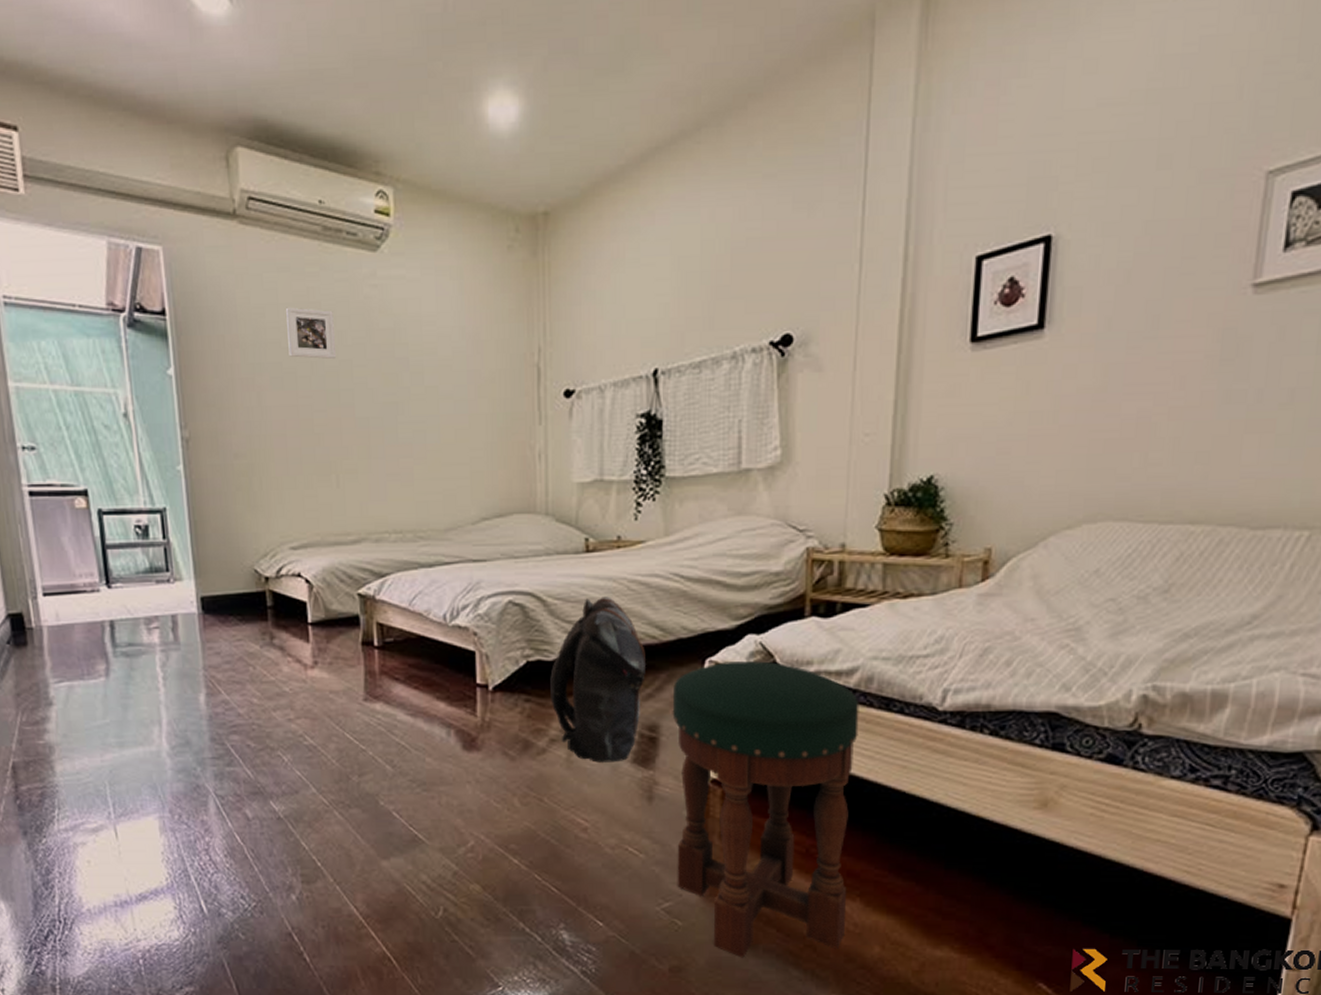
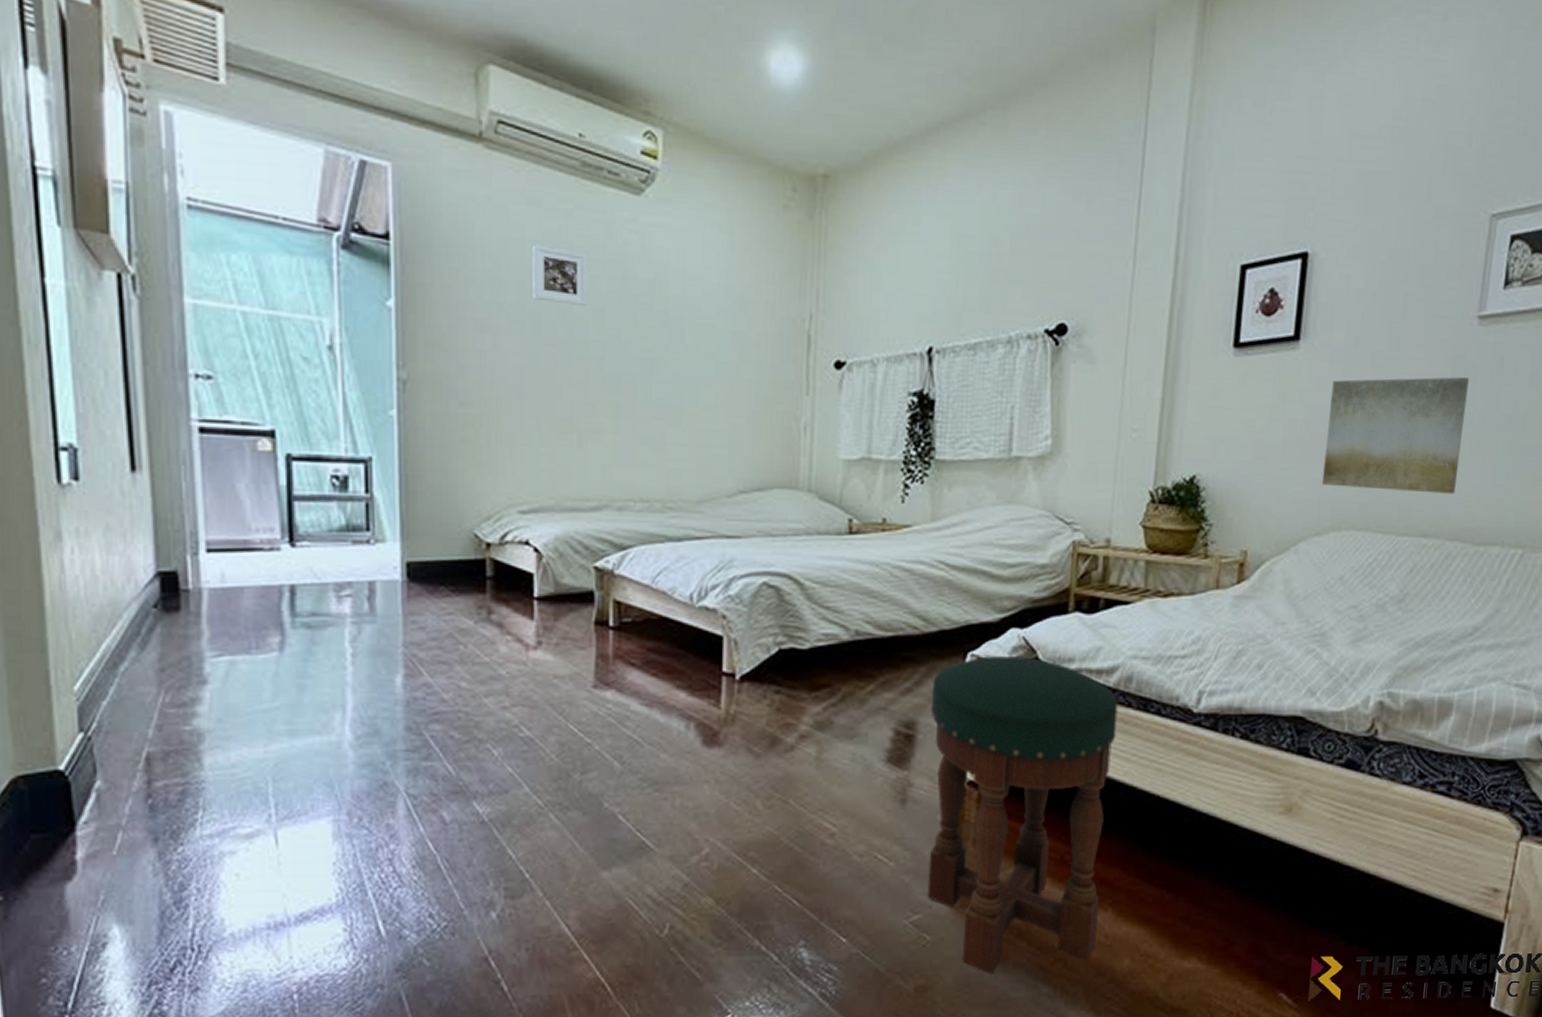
backpack: present [550,597,646,763] -> none [803,582,906,762]
wall art: none [1073,352,1242,478] -> present [1322,377,1469,494]

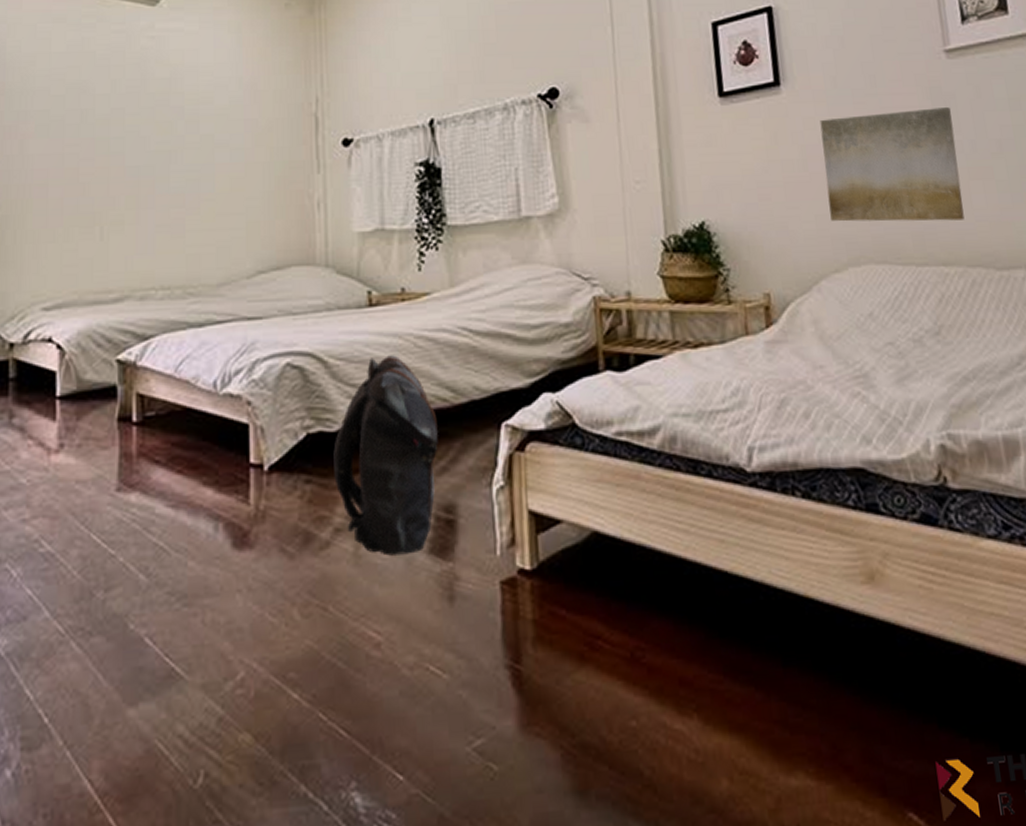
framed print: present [533,244,587,305] -> none [58,56,108,107]
backpack: none [803,582,906,762] -> present [333,355,438,556]
stool: present [927,656,1118,975] -> none [469,423,686,812]

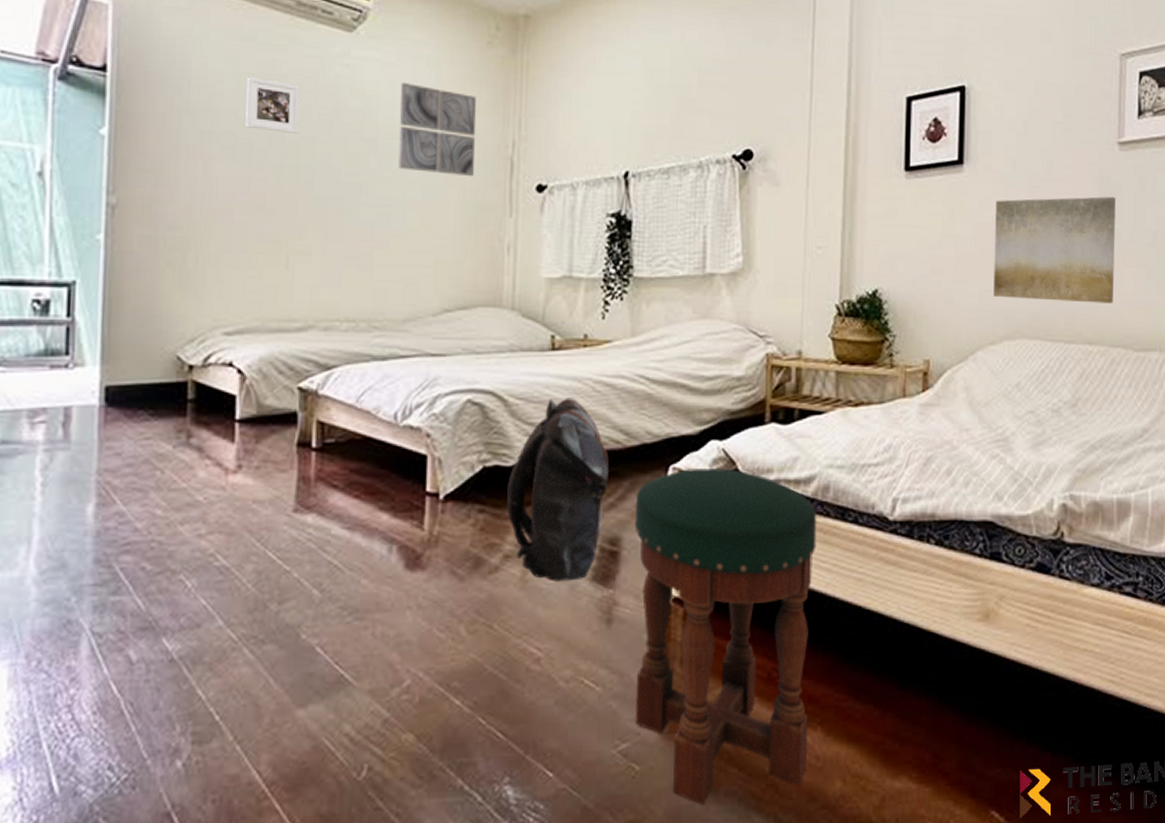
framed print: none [58,56,108,107] -> present [245,76,300,133]
wall art: none [203,49,281,136] -> present [398,81,476,177]
stool: none [469,423,686,812] -> present [634,468,817,805]

